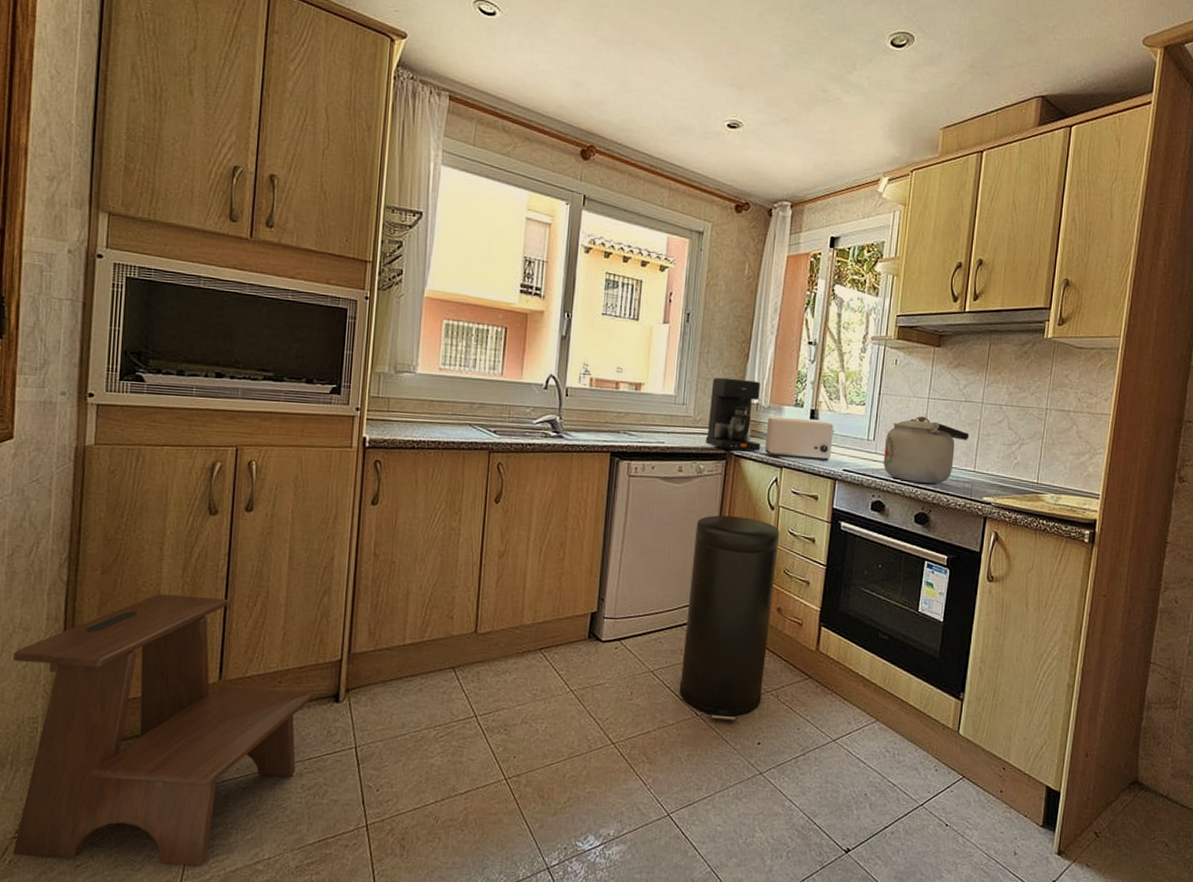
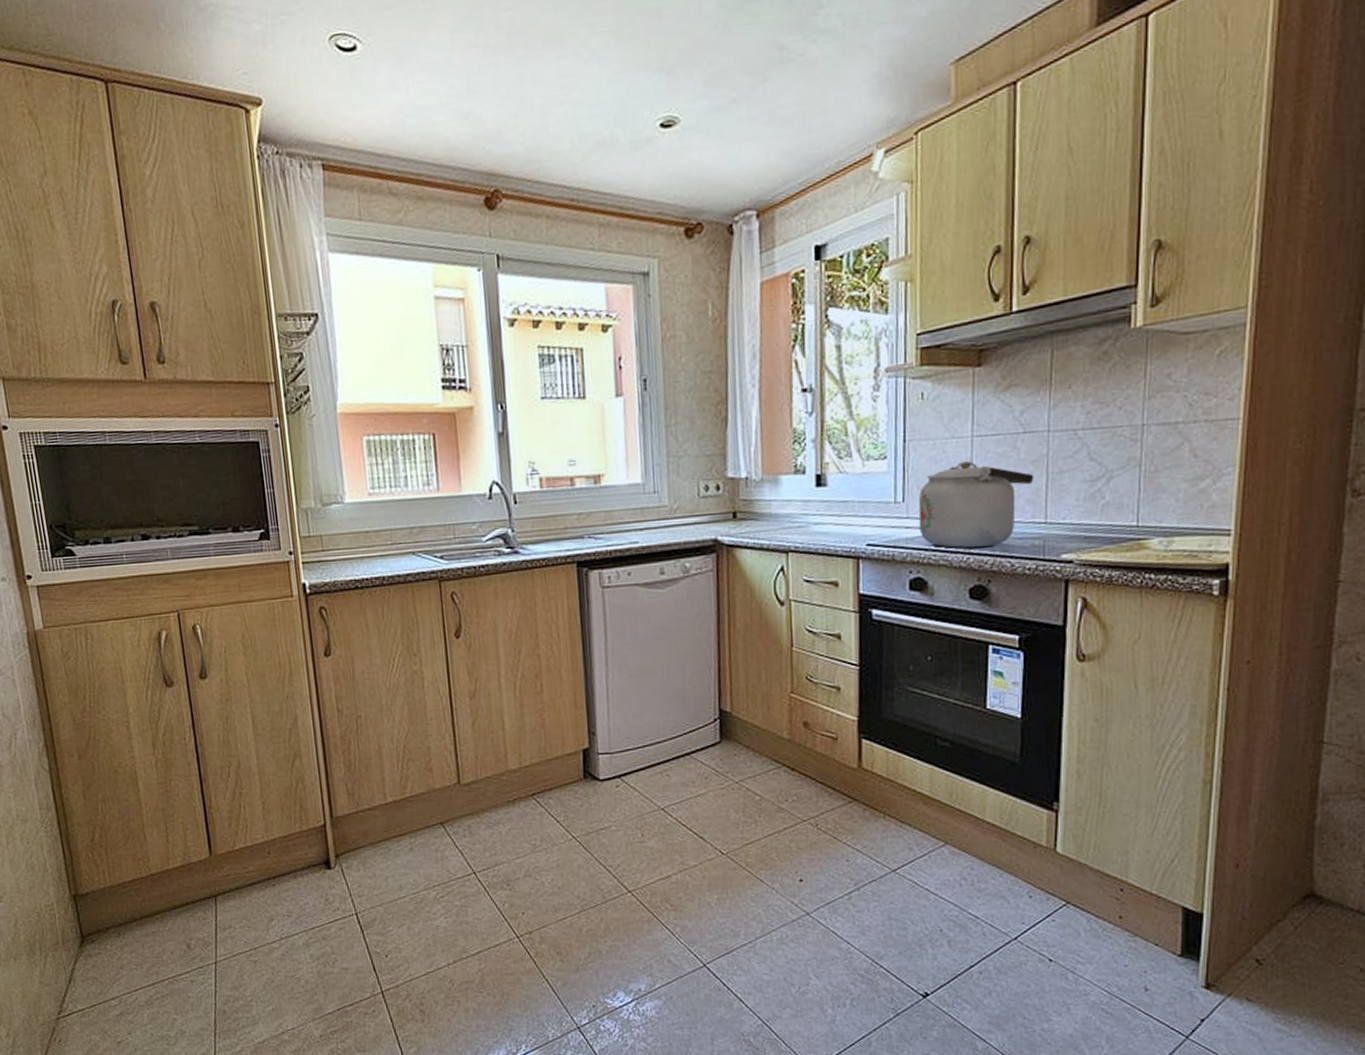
step stool: present [11,593,314,867] -> none [15,772,305,1039]
pedal bin: present [679,515,780,721] -> none [690,618,798,857]
coffee maker: present [705,377,761,451] -> none [686,450,758,541]
toaster: present [765,416,835,462] -> none [761,486,850,541]

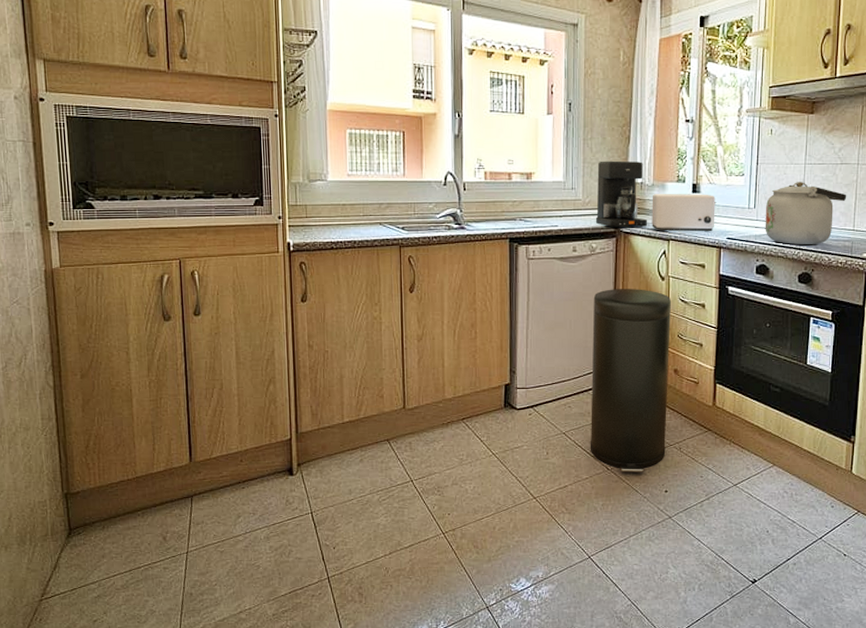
coffee maker: none [686,450,758,541] -> present [595,160,648,228]
pedal bin: none [690,618,798,857] -> present [590,289,672,472]
toaster: none [761,486,850,541] -> present [652,193,717,232]

